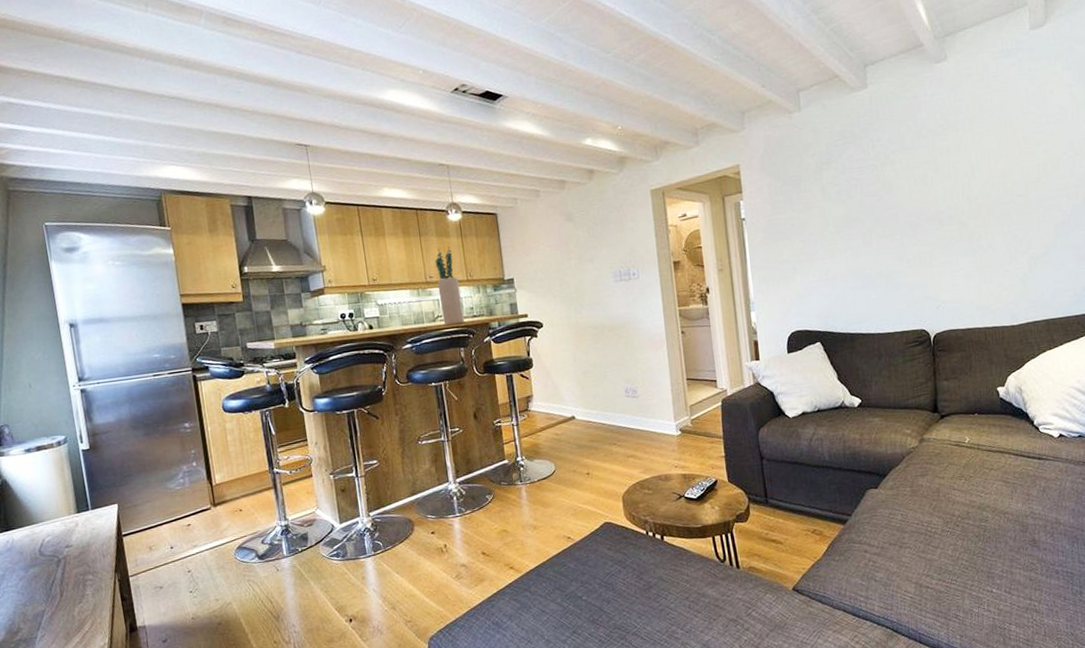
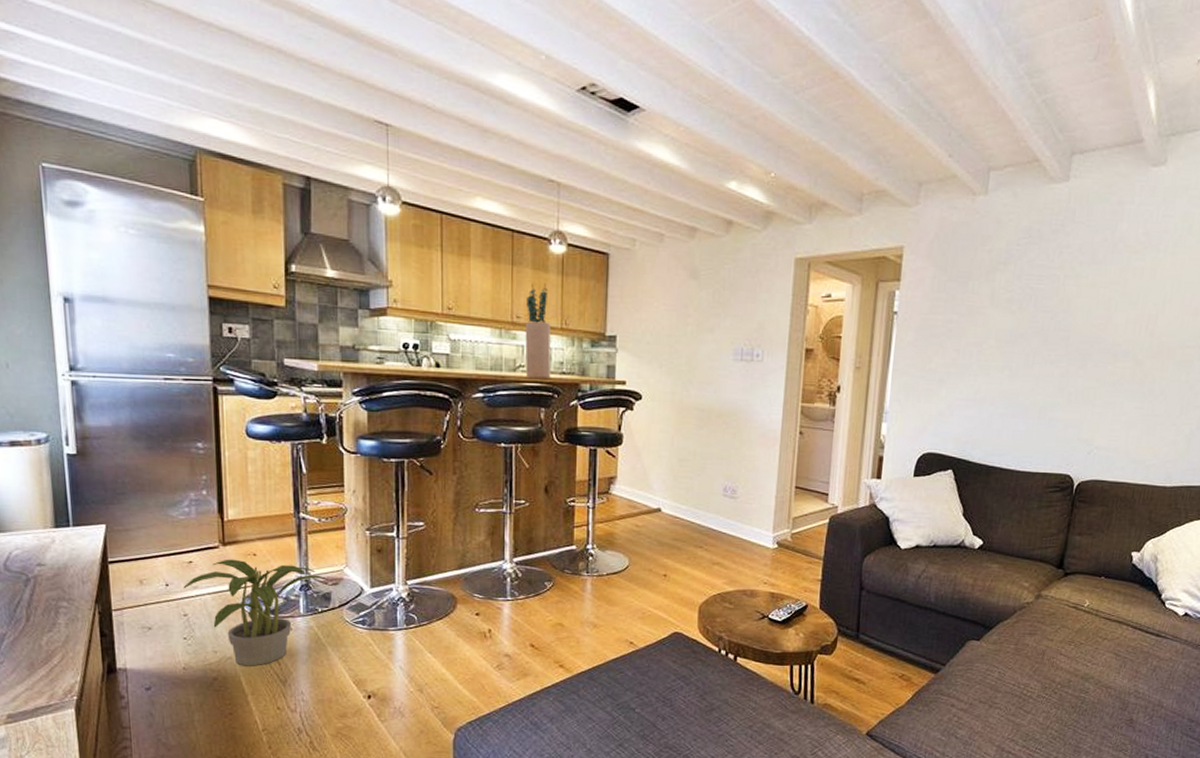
potted plant: none [185,514,304,609] -> present [183,559,328,666]

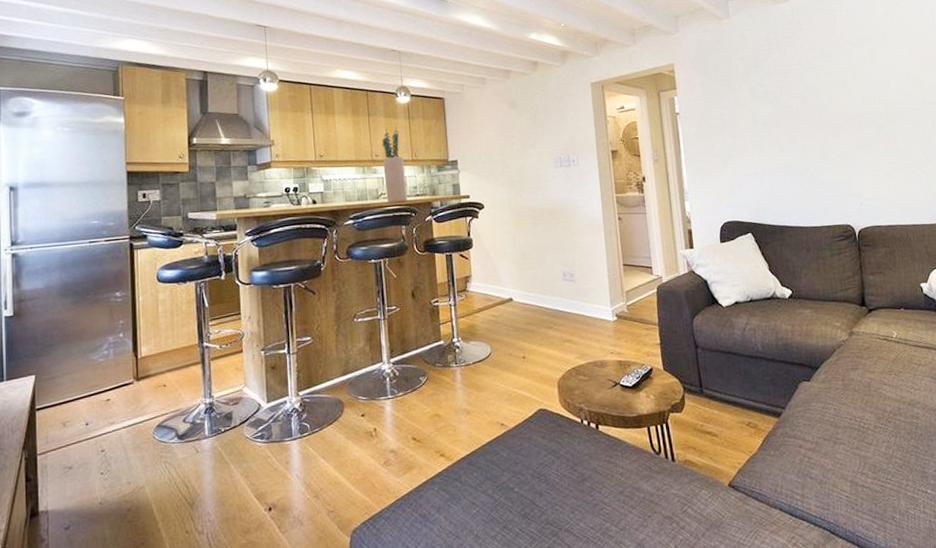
potted plant: present [183,559,328,666] -> none [101,391,229,494]

